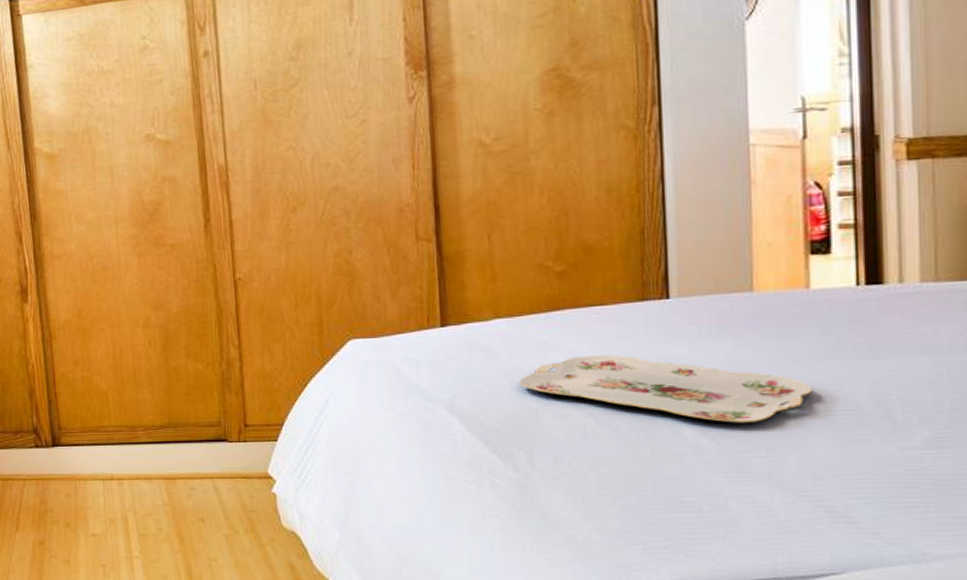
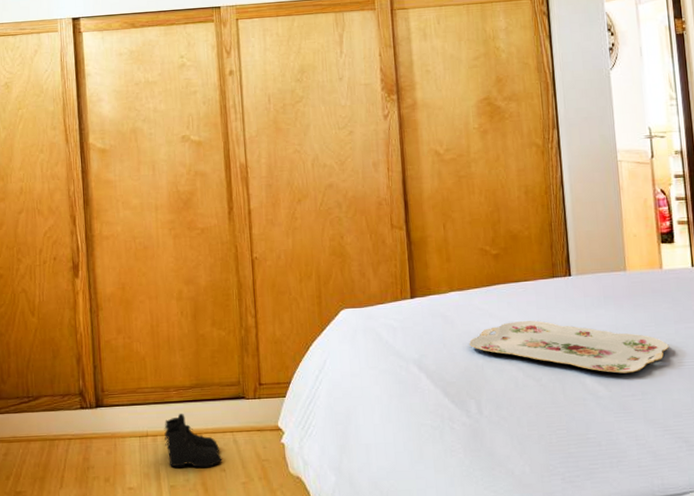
boots: none [131,456,200,517] -> present [164,414,222,469]

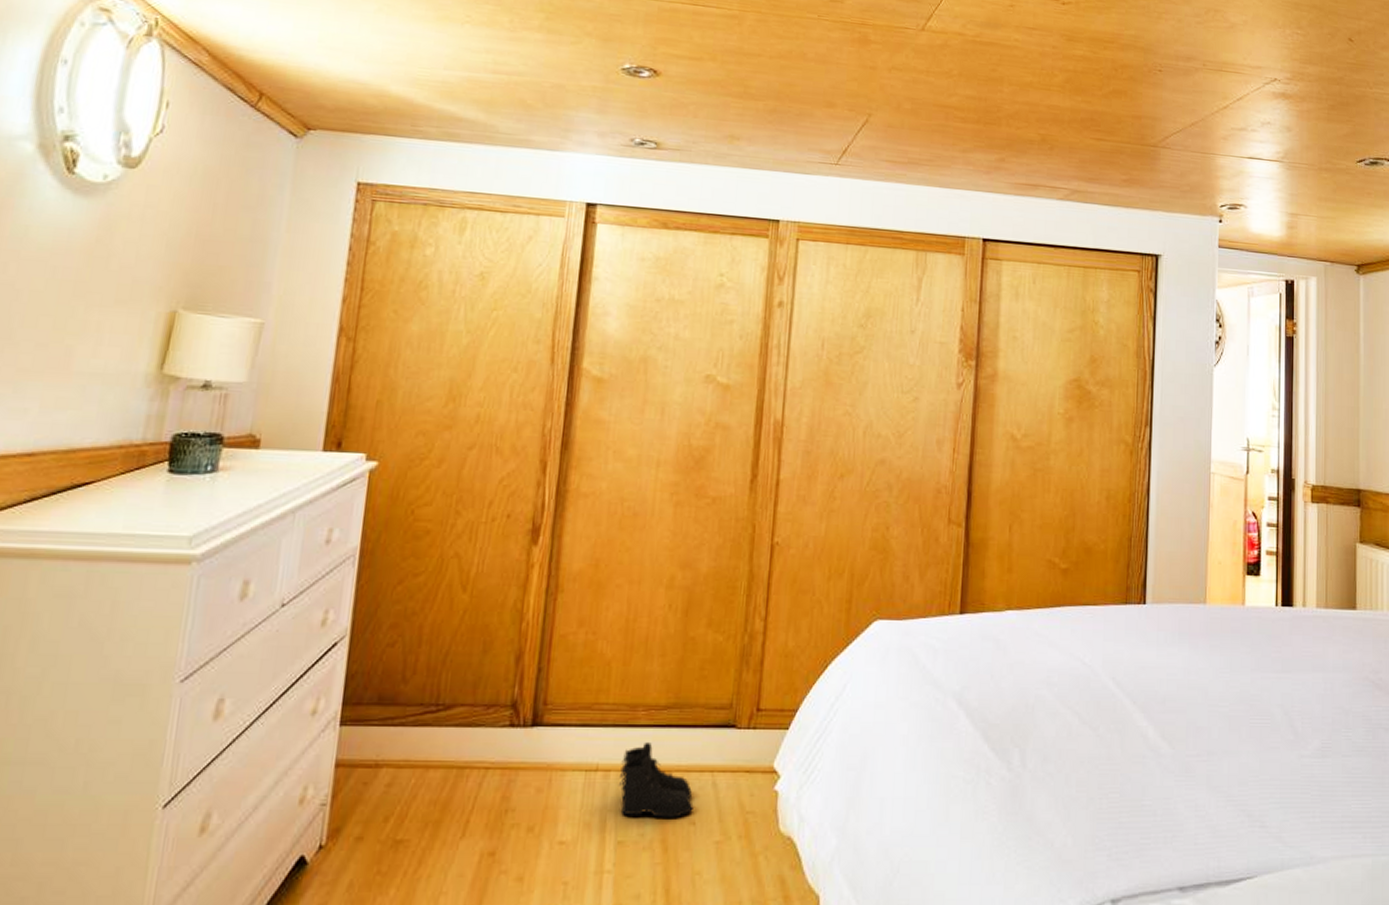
serving tray: present [469,320,669,374] -> none [1021,654,1242,728]

